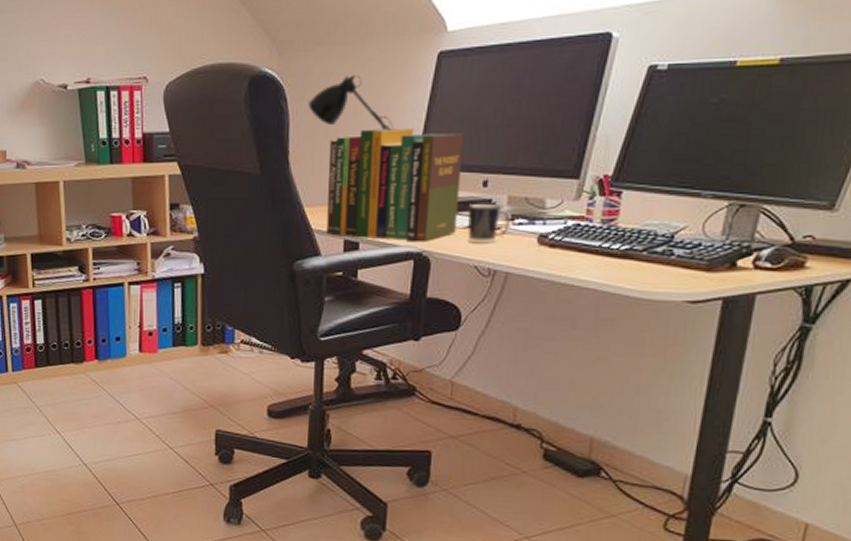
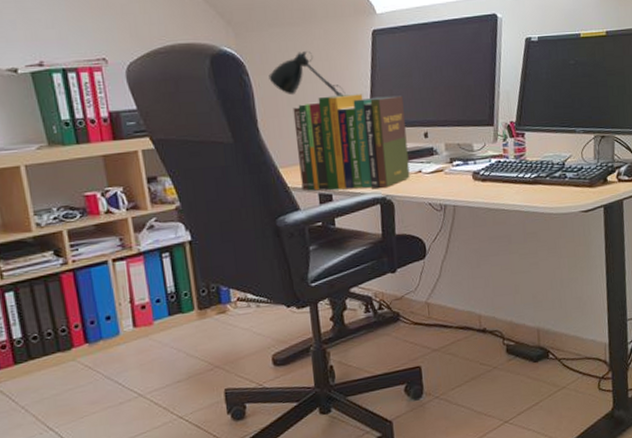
mug: present [467,203,510,244] -> none [416,151,450,185]

